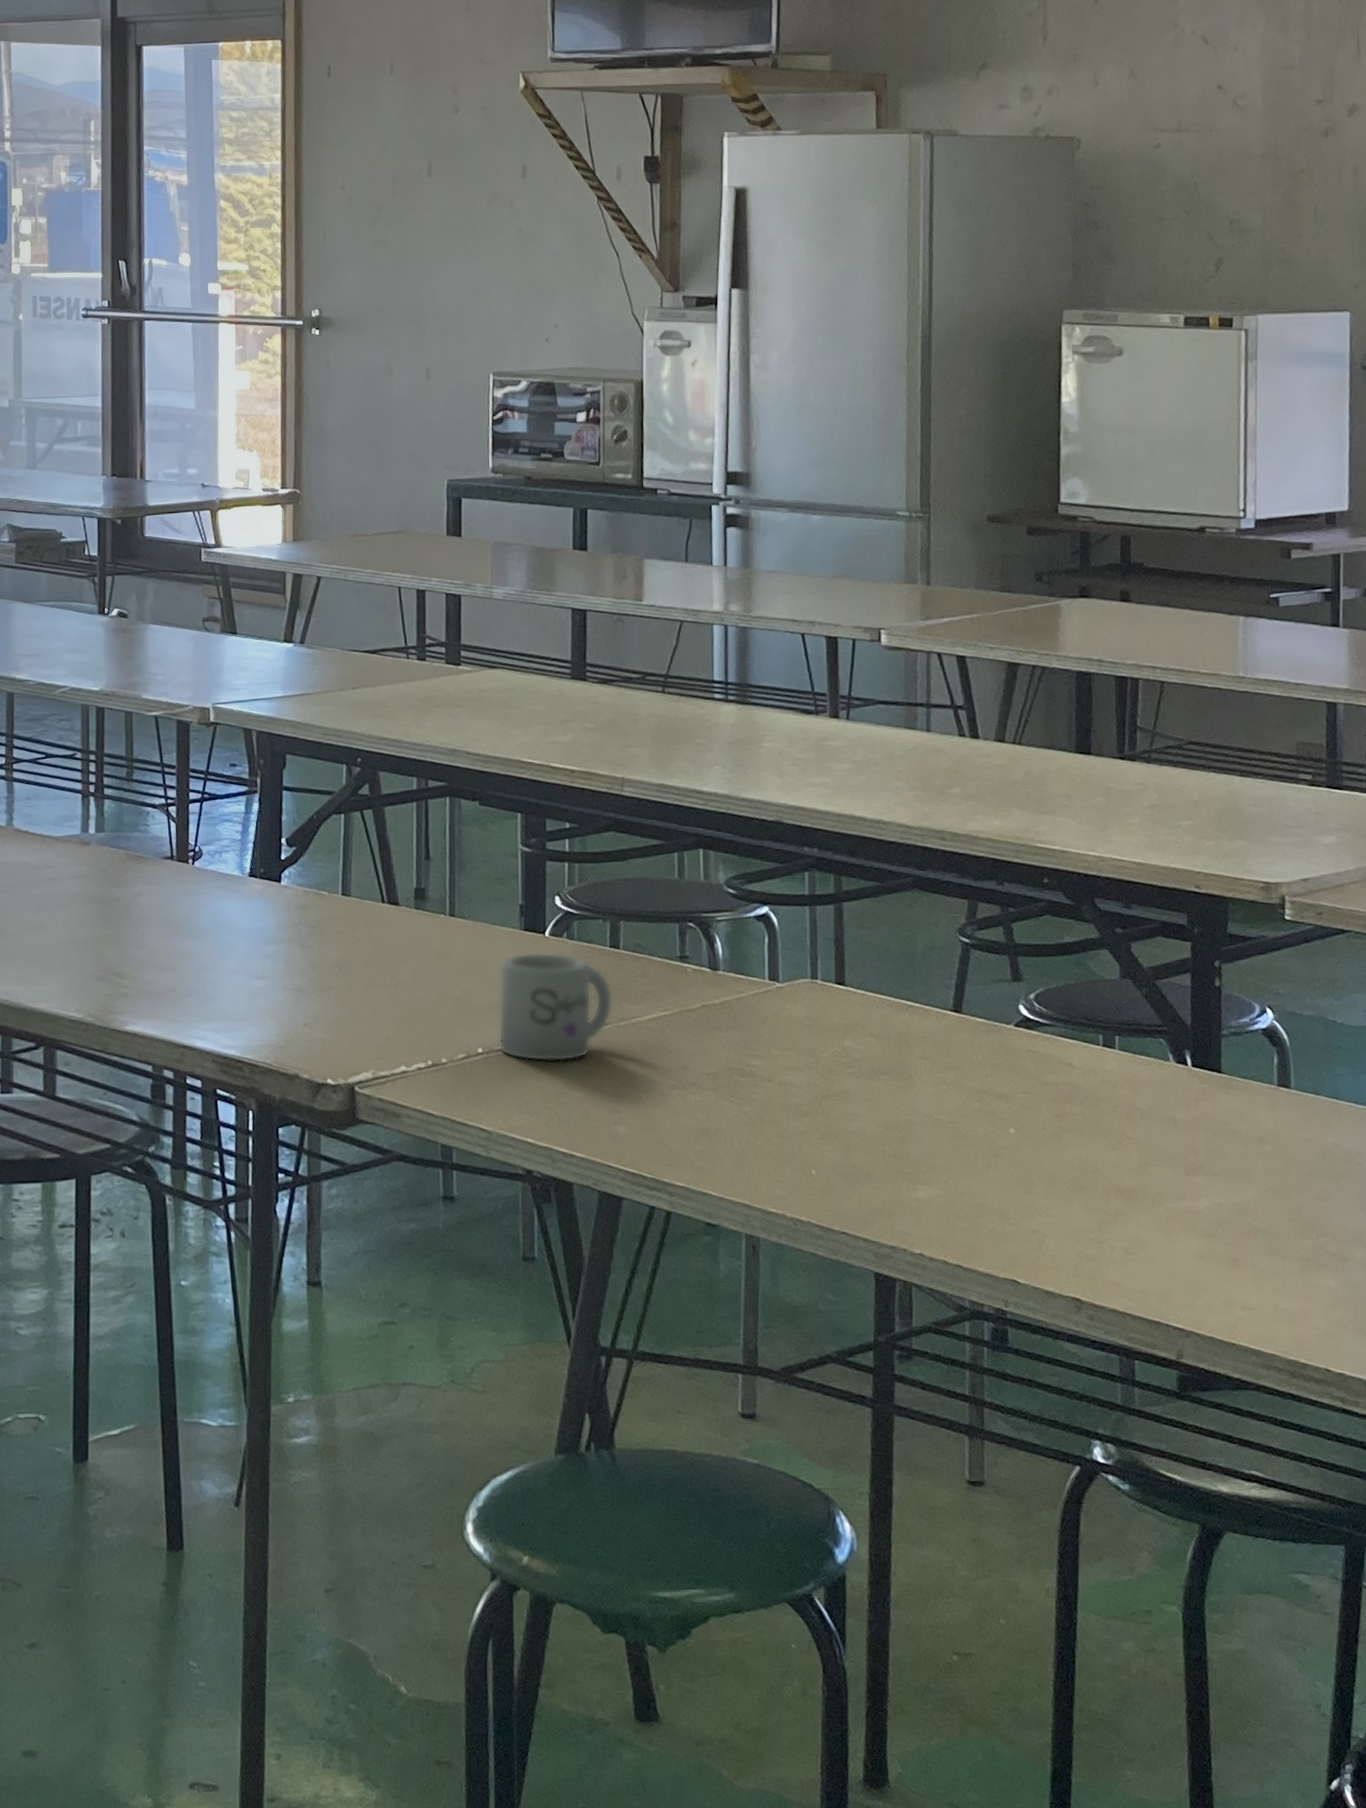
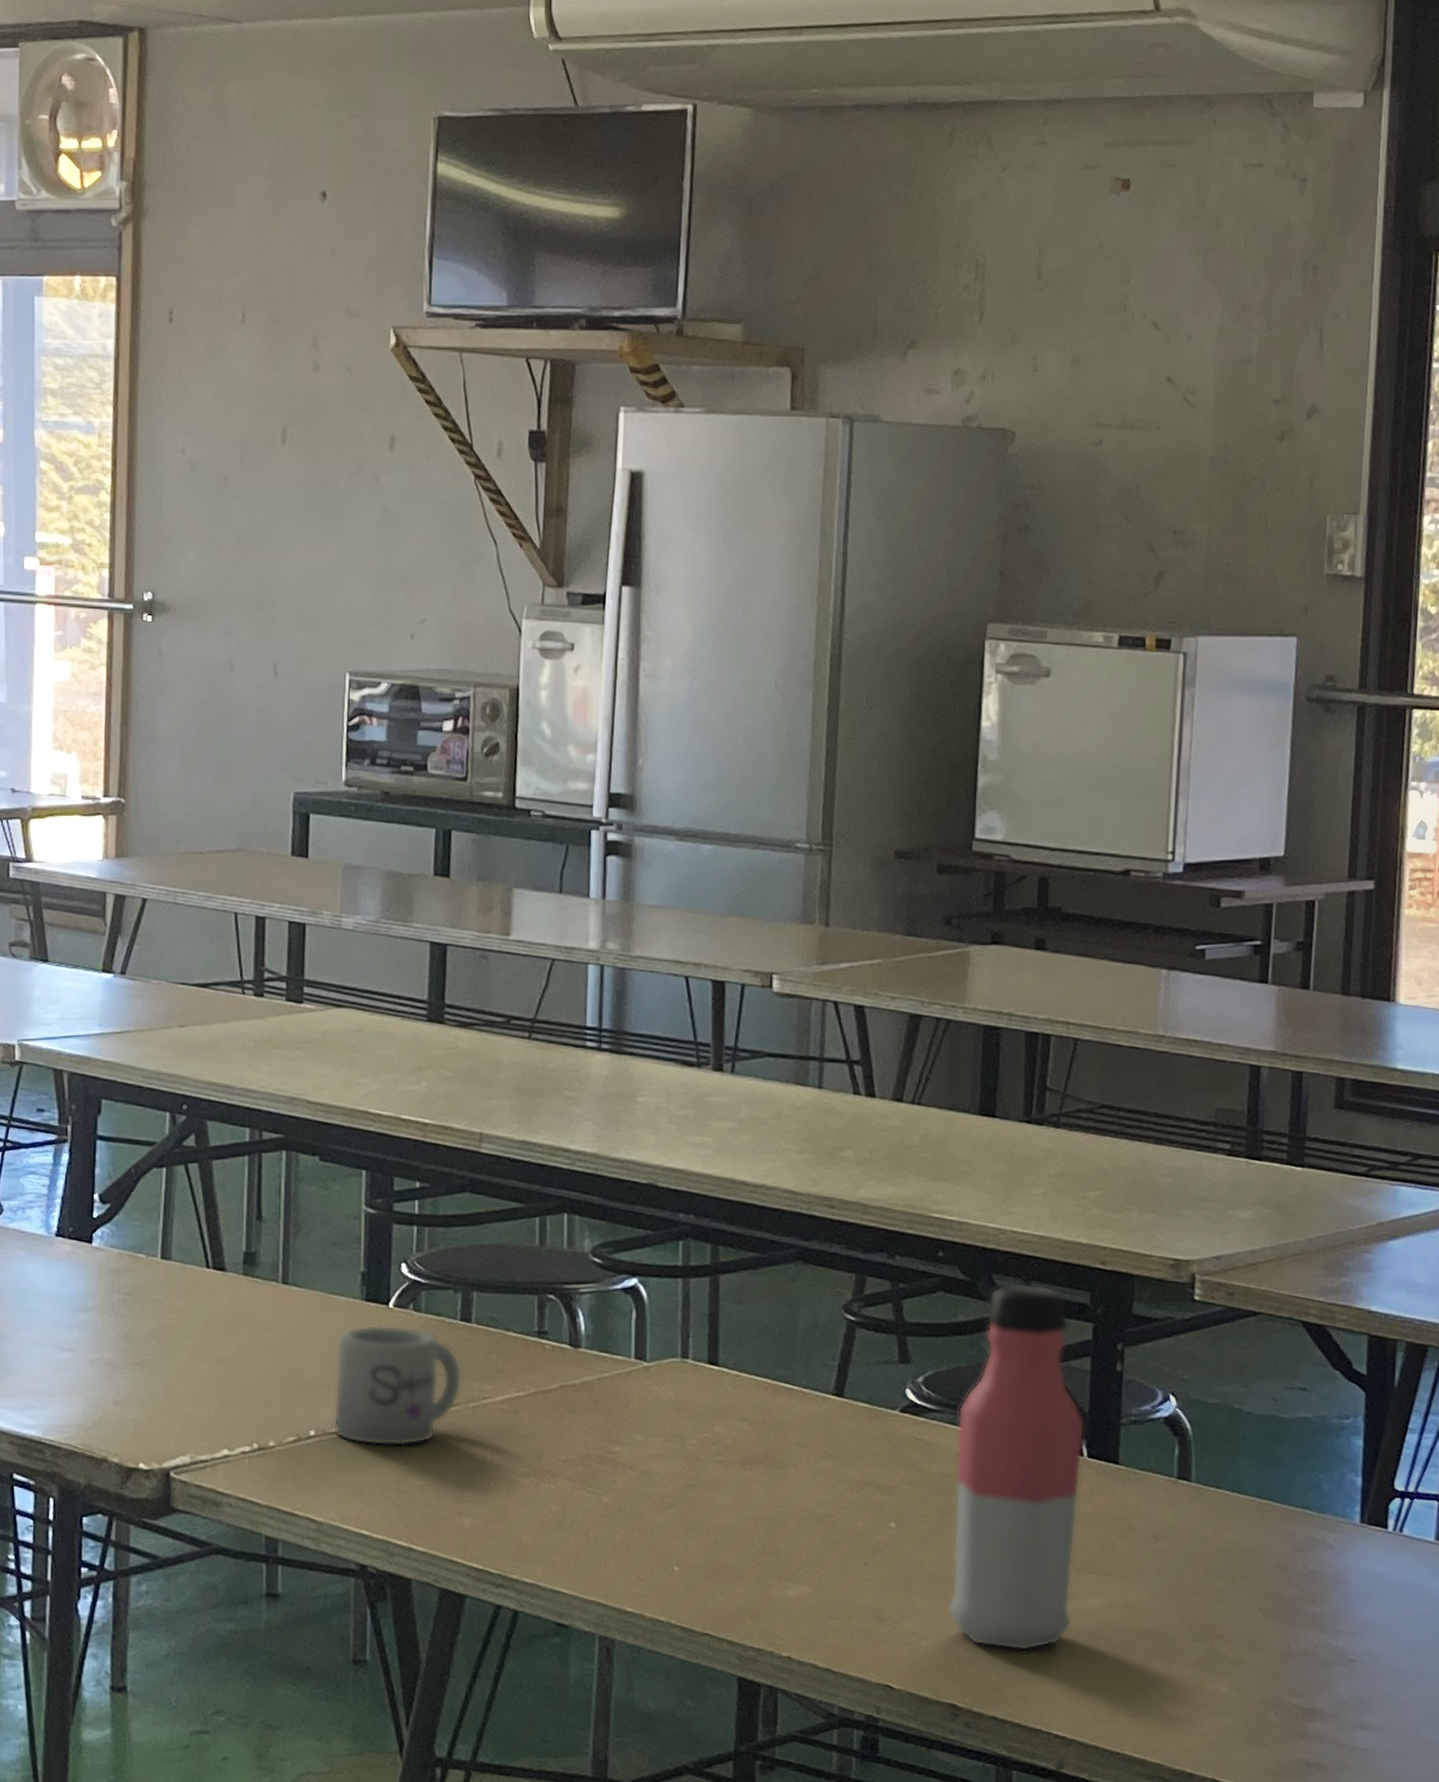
water bottle: none [1066,906,1188,1248] -> present [947,1282,1085,1652]

